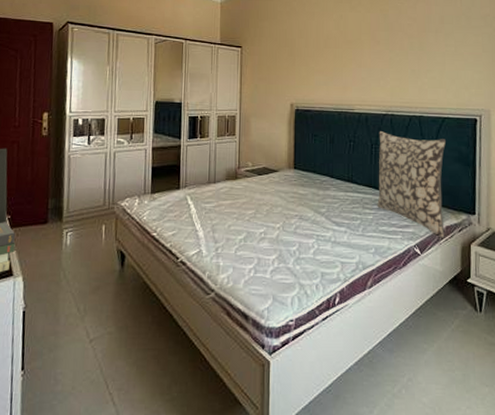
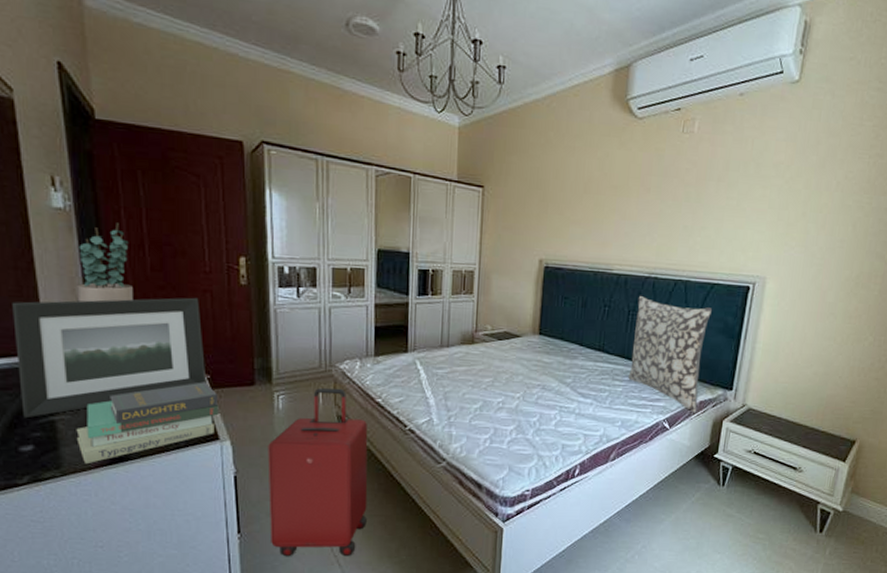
suitcase: none [51,223,144,395] -> present [268,387,368,557]

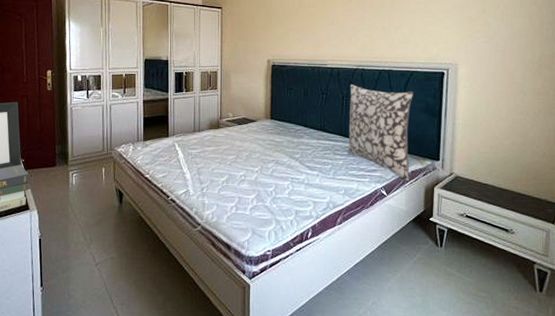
suitcase: present [268,387,368,557] -> none [64,167,139,308]

